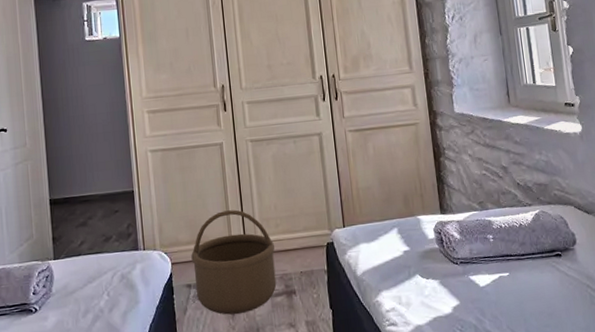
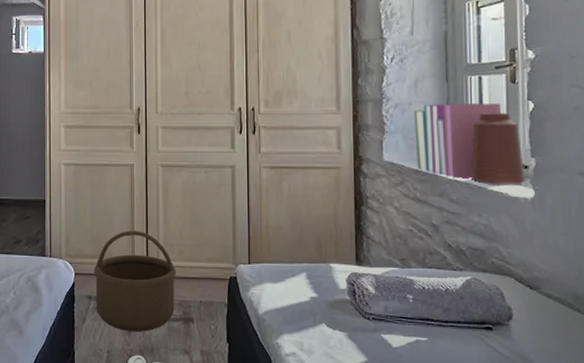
books: none [476,50,548,122] -> present [414,103,502,179]
vase: none [526,58,574,125] -> present [471,113,526,185]

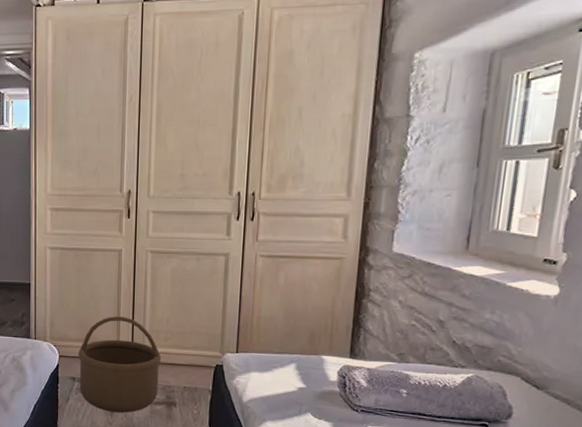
books: present [414,103,502,179] -> none [429,191,537,273]
vase: present [471,113,526,185] -> none [490,203,554,282]

